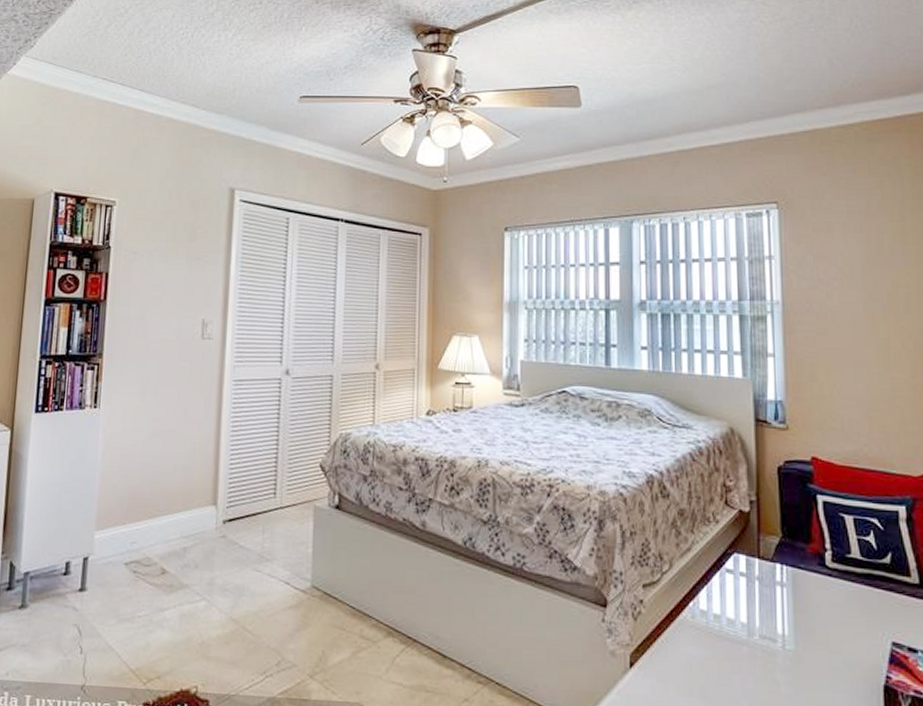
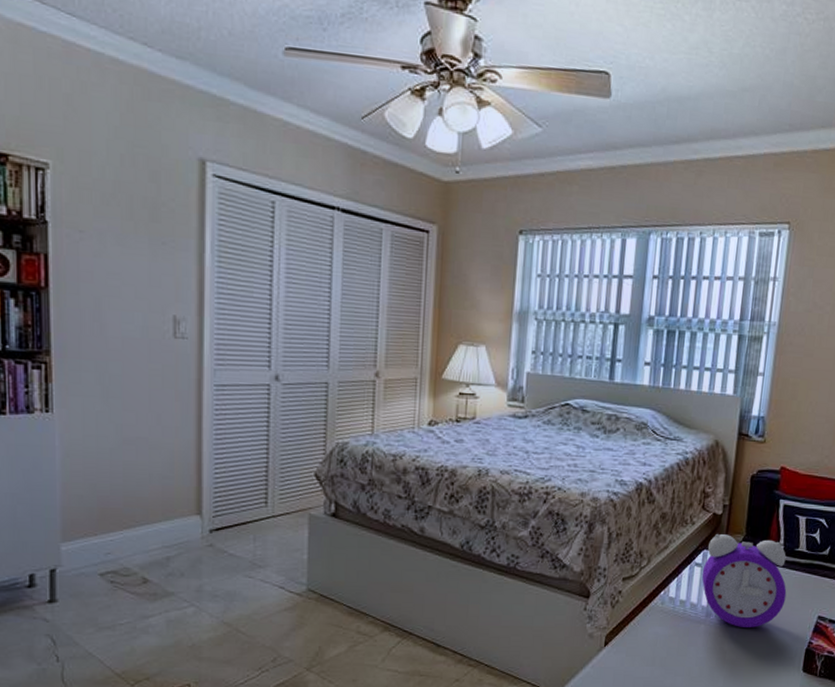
alarm clock: none [735,535,846,653] -> present [701,534,787,627]

